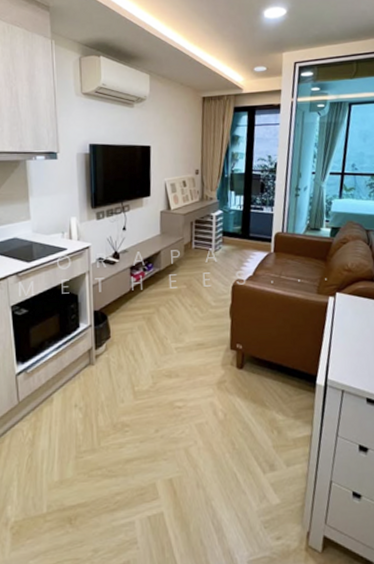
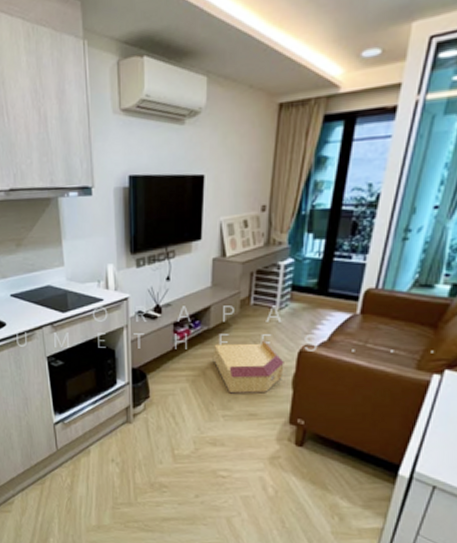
basket: none [165,276,222,327] -> present [214,339,284,394]

